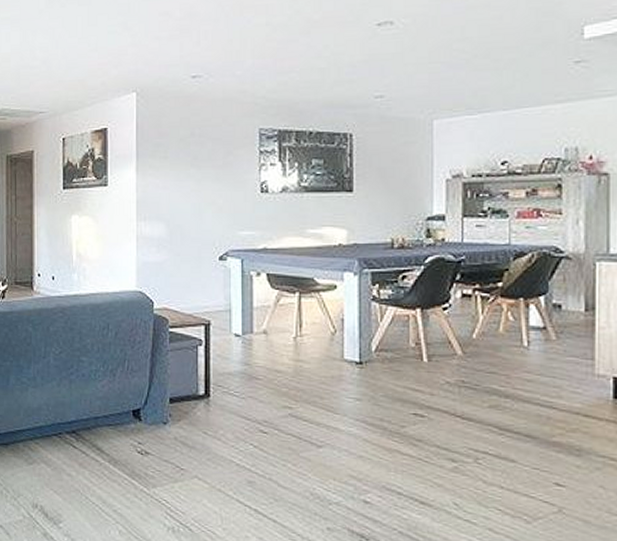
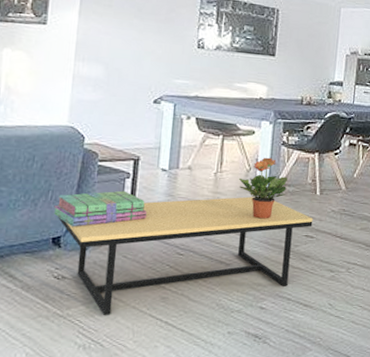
stack of books: none [131,359,224,399] -> present [53,190,148,227]
coffee table: none [136,365,422,497] -> present [58,196,313,315]
potted plant: none [322,316,383,392] -> present [238,157,287,219]

